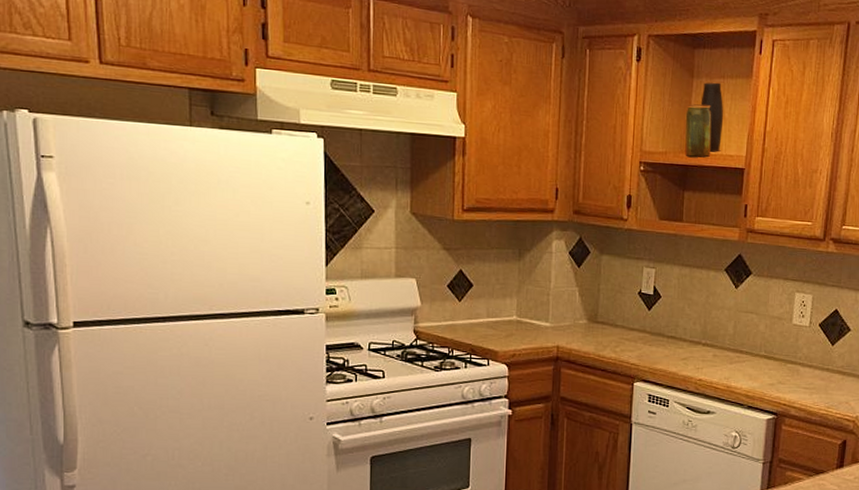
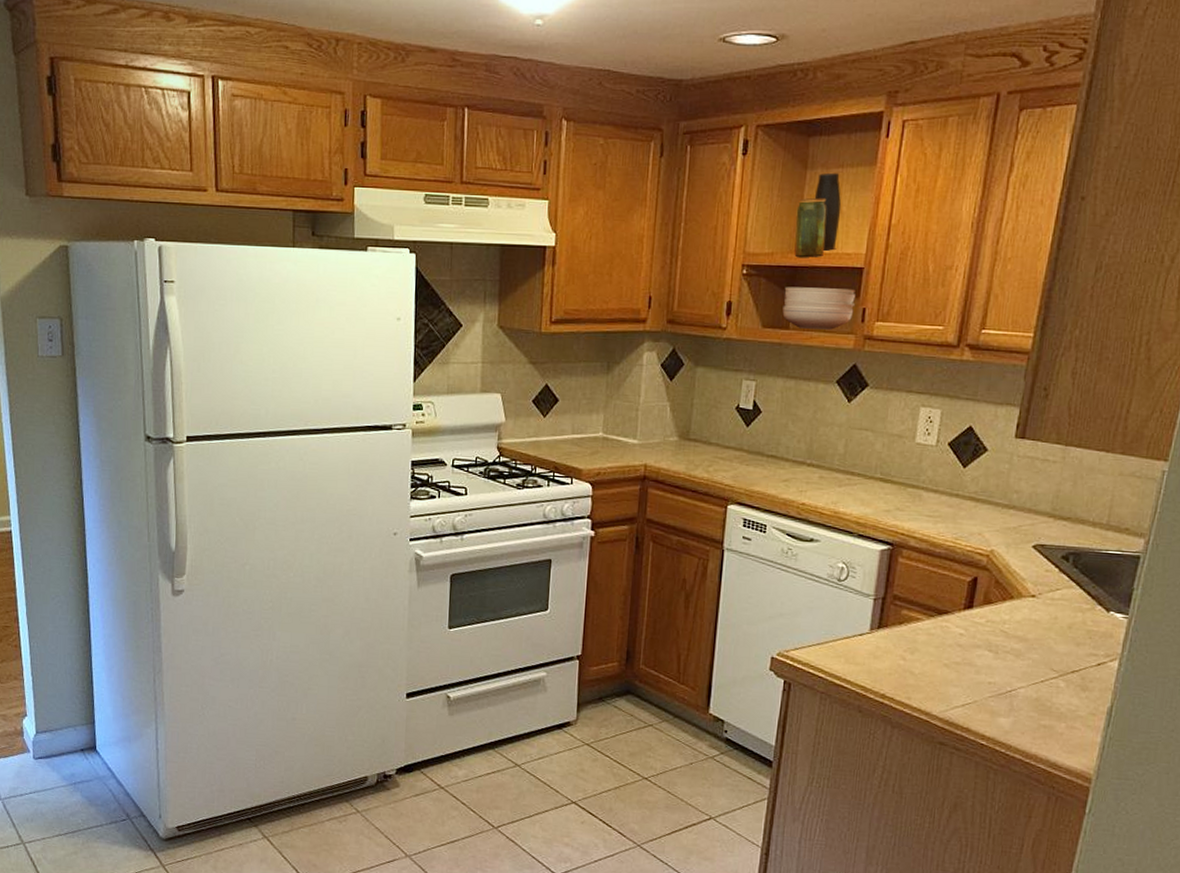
bowl: none [676,183,739,223] -> present [782,286,857,330]

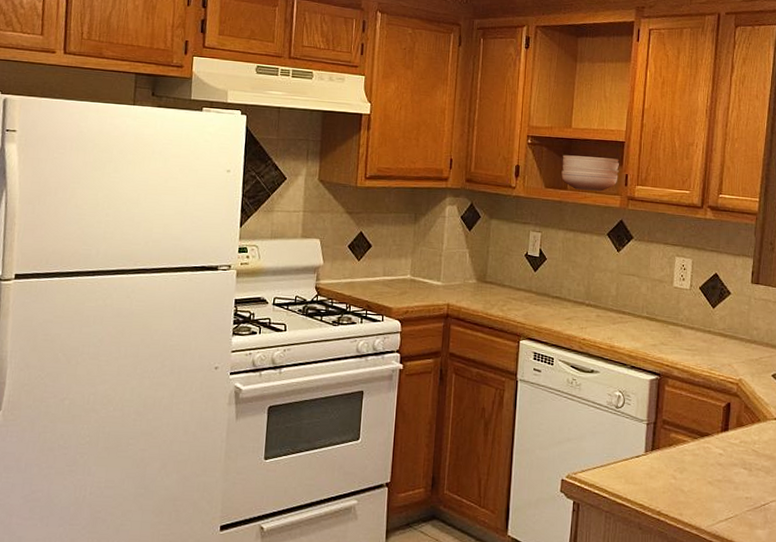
jar: present [794,197,827,257] -> none [568,84,594,132]
vase: present [814,172,842,251] -> none [583,66,605,127]

